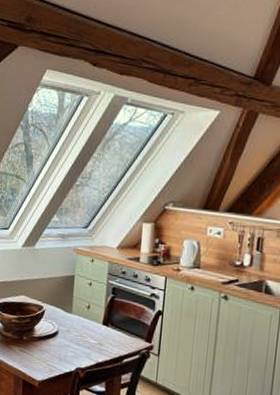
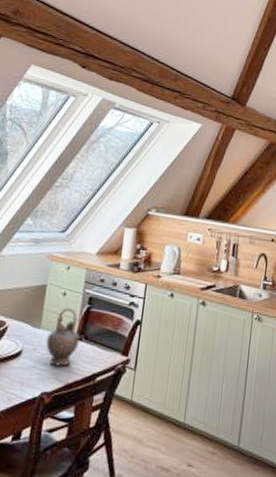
teapot: none [77,296,110,347] -> present [46,307,84,366]

